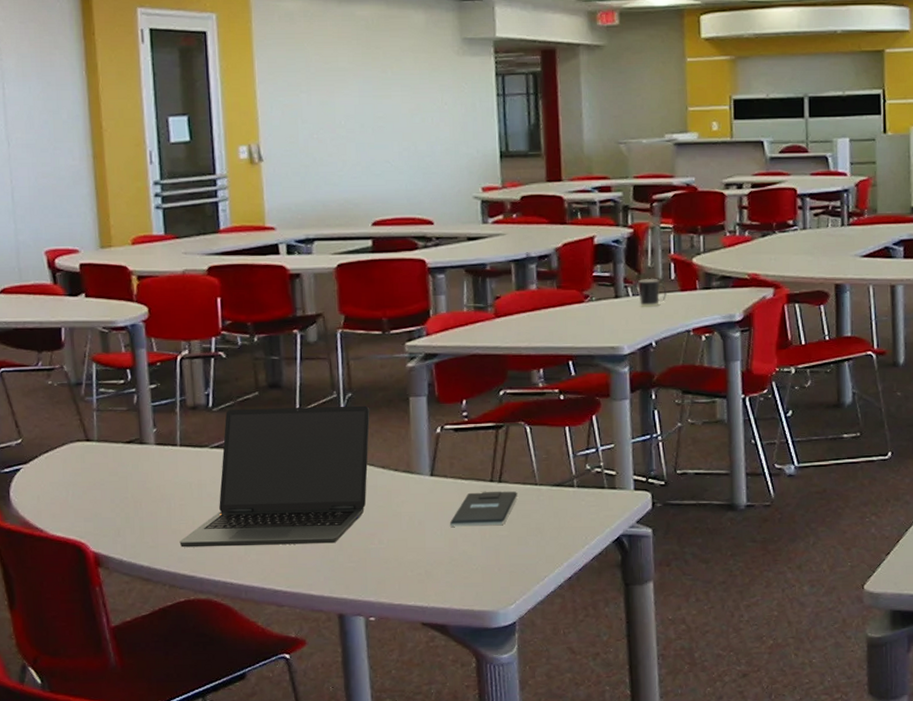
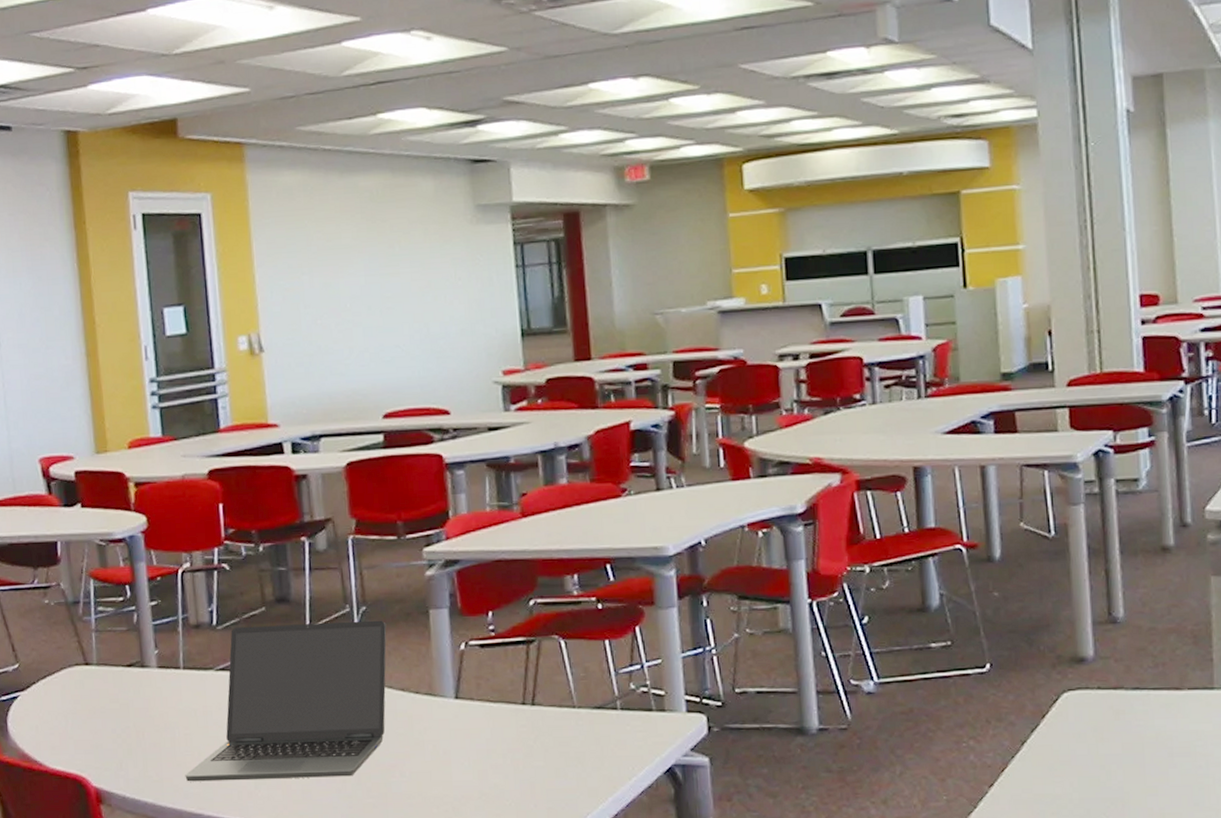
calculator: present [449,491,519,527] -> none [477,715,555,757]
mug: present [638,278,666,307] -> none [682,466,716,500]

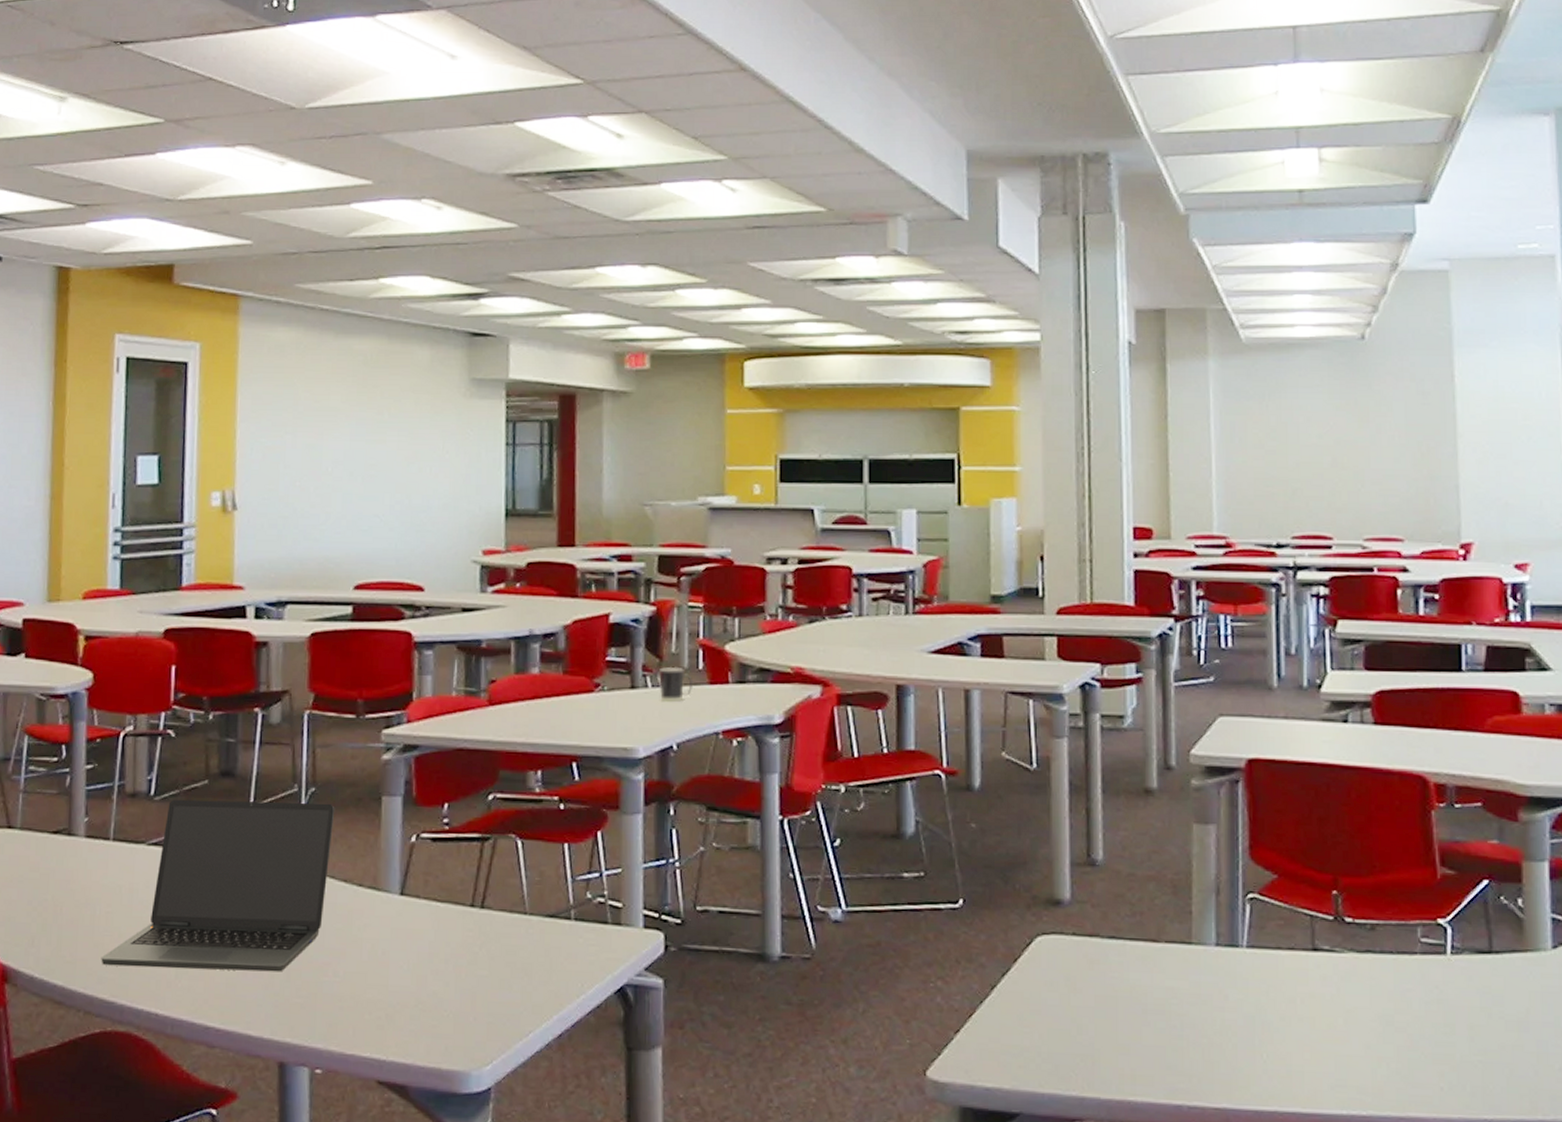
mug: none [682,466,716,500] -> present [659,666,692,702]

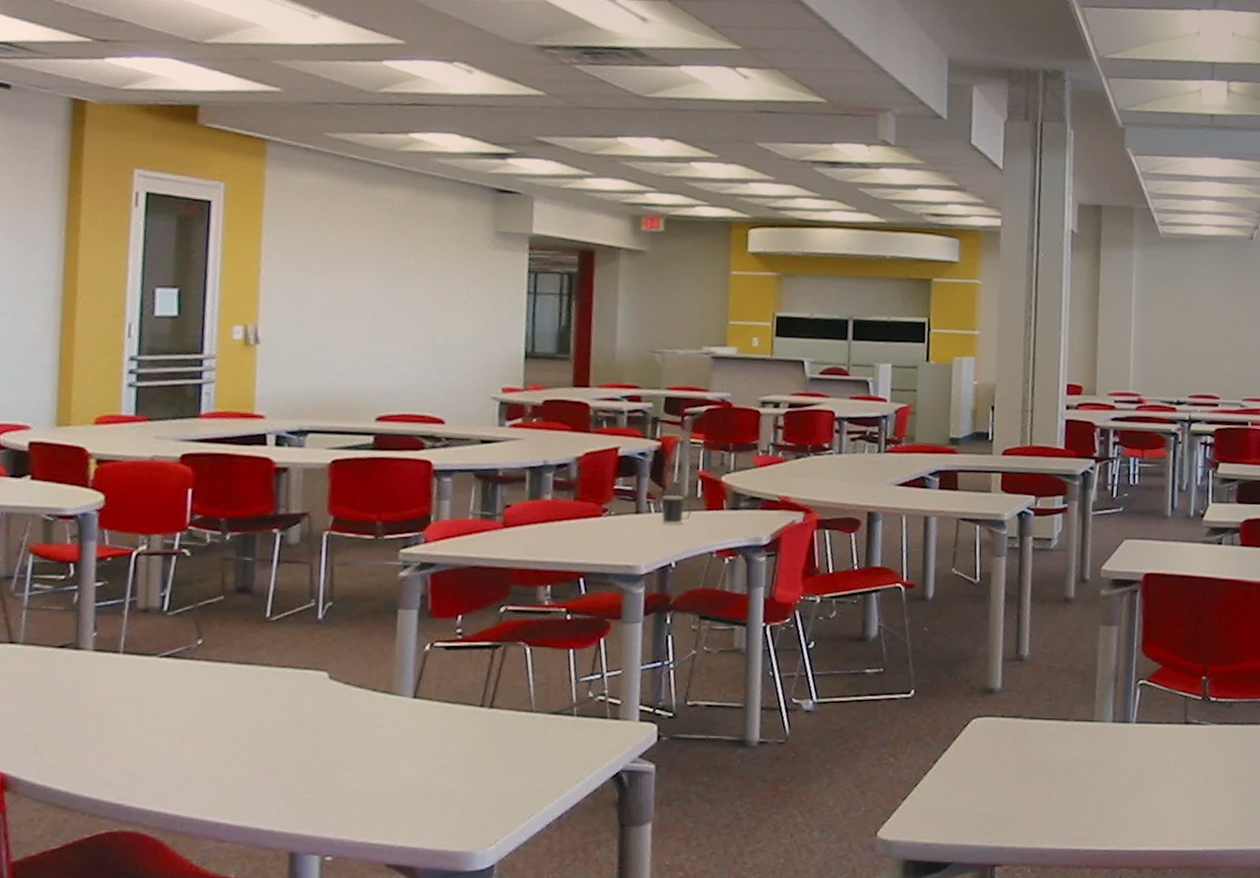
laptop: present [101,799,335,972] -> none [108,614,352,771]

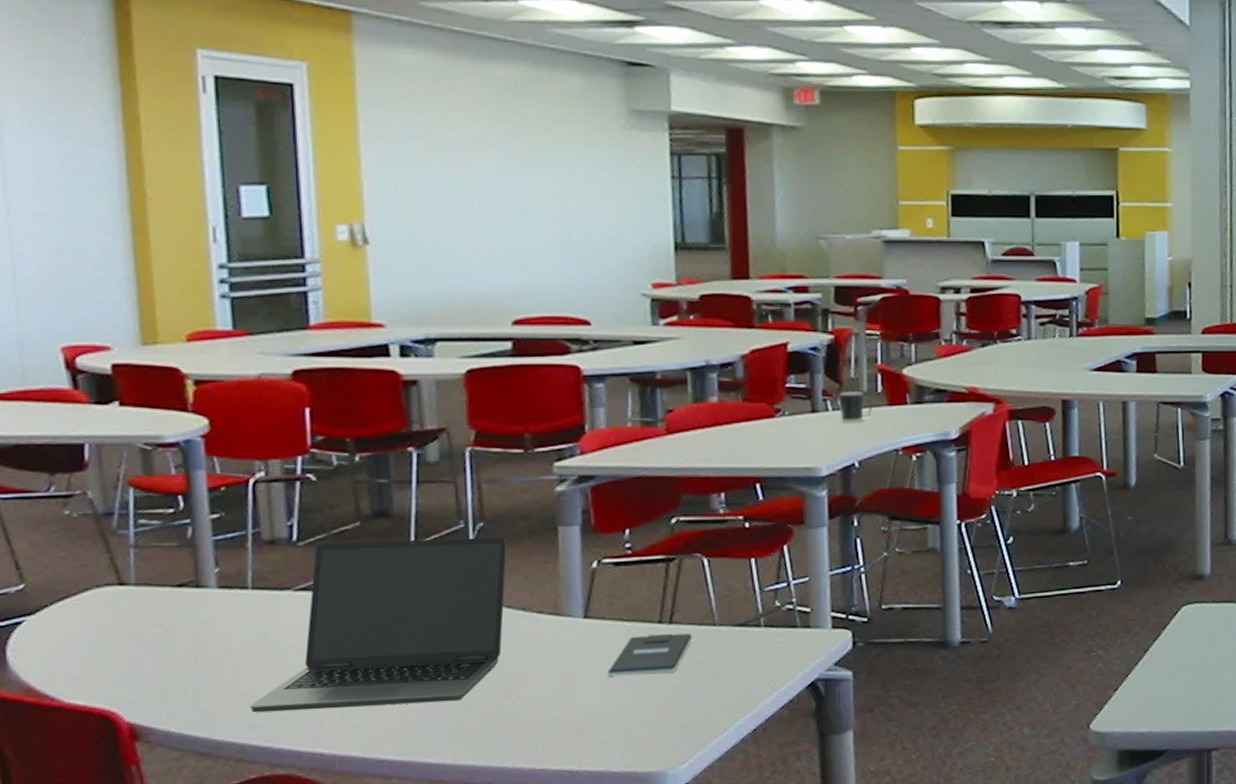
laptop: none [108,614,352,771] -> present [250,537,508,713]
calculator: none [429,717,511,756] -> present [607,633,693,677]

